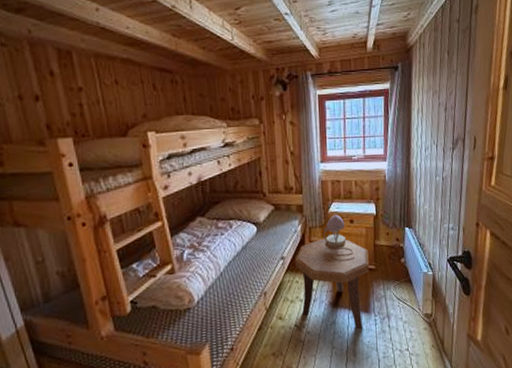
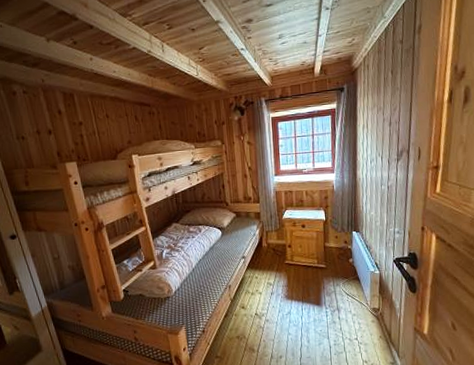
side table: present [295,238,369,329] -> none [254,240,320,319]
table lamp: present [323,214,355,261] -> none [278,220,307,260]

